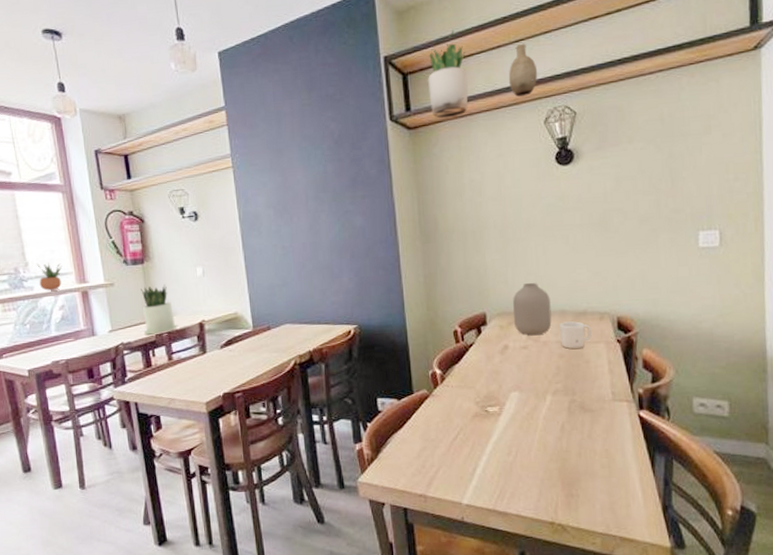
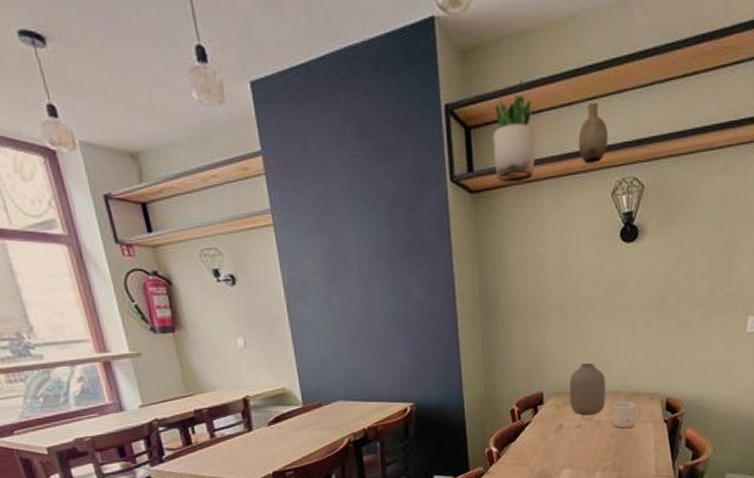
potted plant: present [37,263,63,291] -> none [44,328,78,360]
planter: present [141,283,178,335] -> none [173,355,220,411]

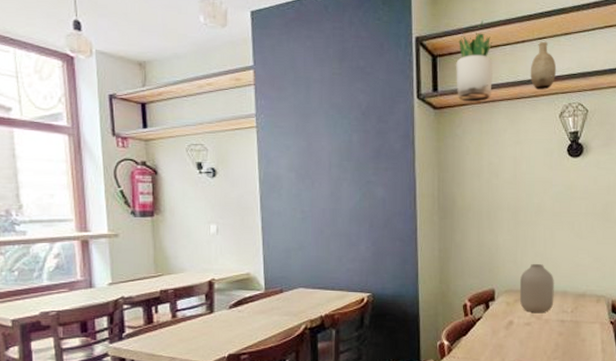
mug: present [612,402,642,429] -> none [561,302,589,328]

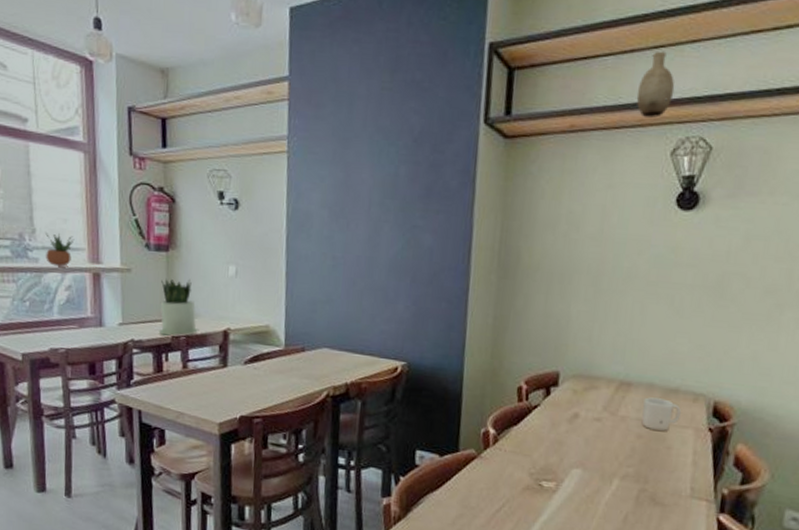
potted plant: none [33,207,62,237] -> present [45,232,75,267]
planter: none [147,238,186,290] -> present [158,278,199,336]
planter: present [456,19,493,102] -> none [536,20,590,131]
vase: present [519,264,554,312] -> none [590,345,639,408]
mug: none [561,302,589,328] -> present [641,397,681,432]

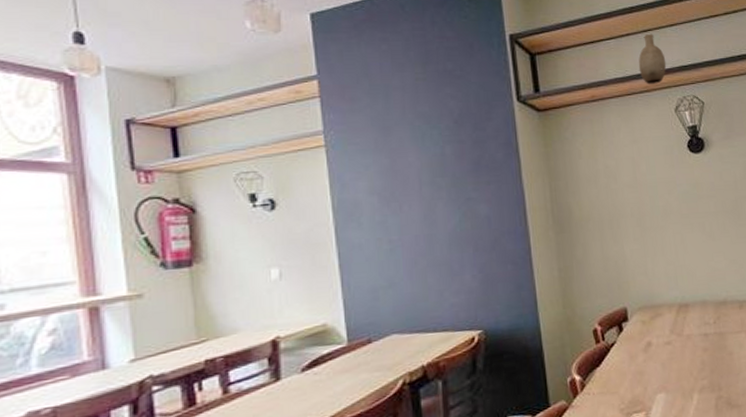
potted plant: present [45,232,75,267] -> none [15,270,59,310]
planter: present [158,278,199,336] -> none [185,291,241,362]
mug: present [641,397,681,432] -> none [701,311,733,342]

